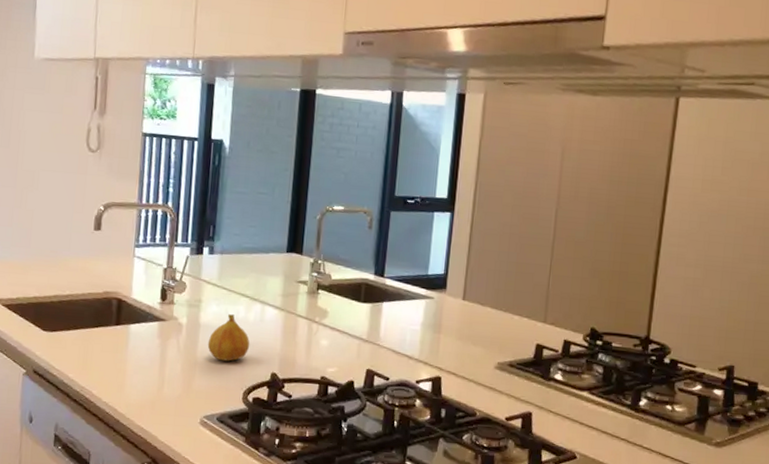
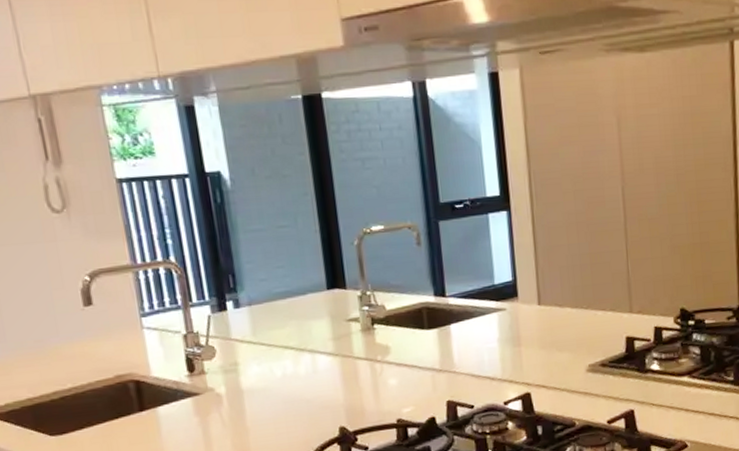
fruit: present [207,314,250,362] -> none [256,371,308,426]

